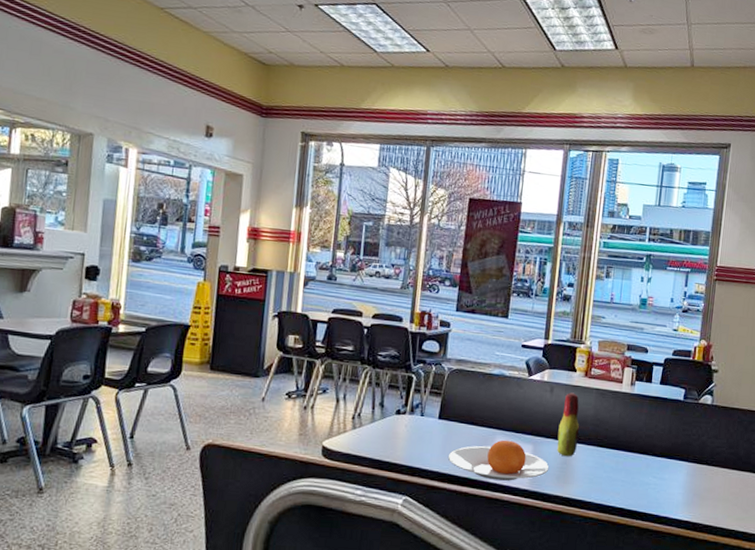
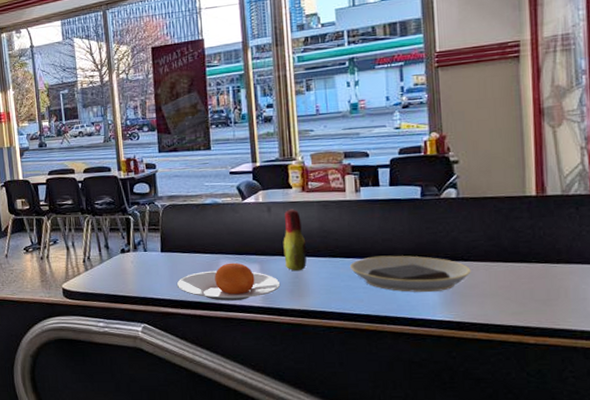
plate: none [613,450,712,492] -> present [349,255,471,292]

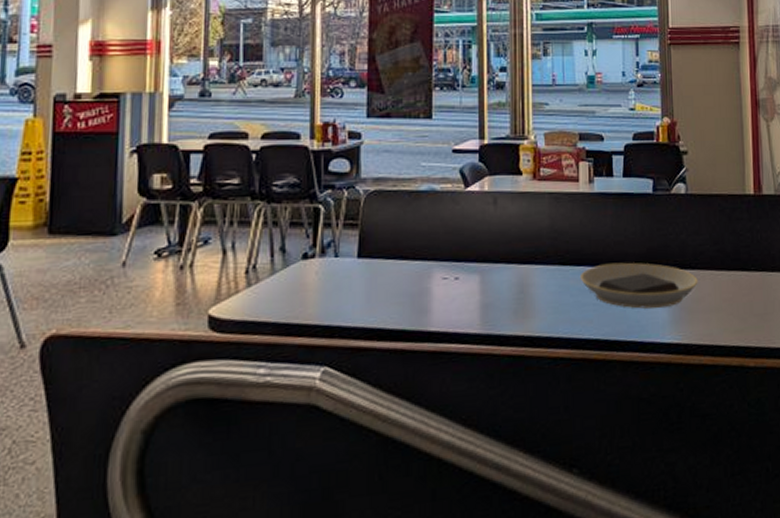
plate: present [176,262,281,301] -> none [374,272,503,328]
bottle: present [283,209,307,272] -> none [509,201,535,284]

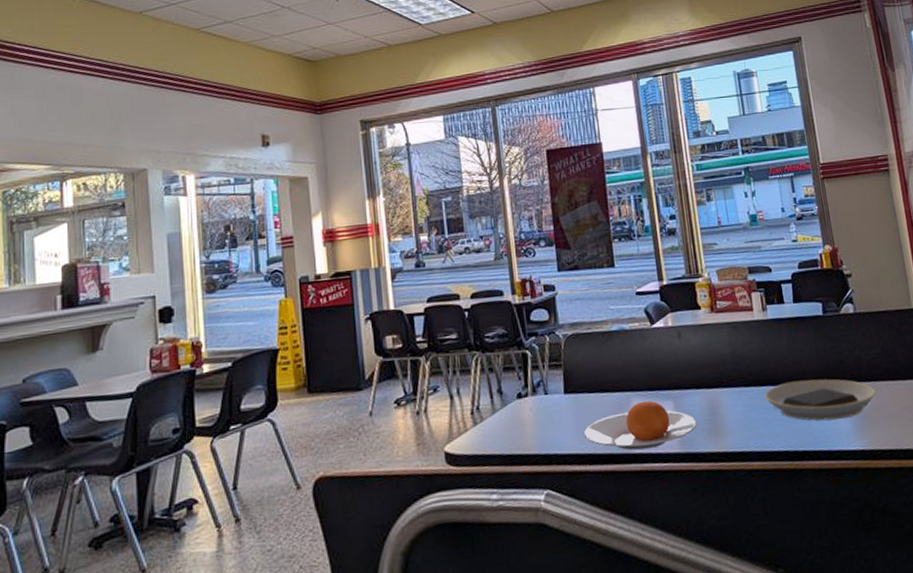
plate: none [374,272,503,328] -> present [583,400,697,451]

